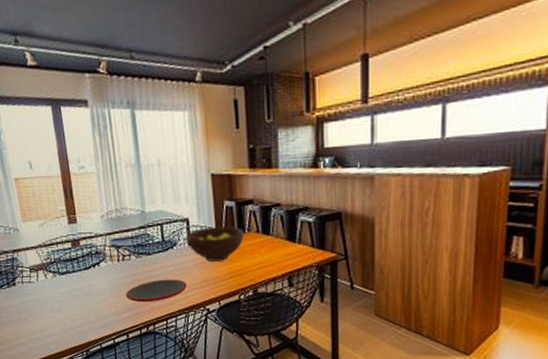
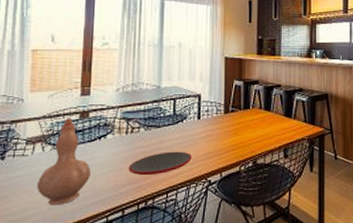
vase: none [47,246,92,328] -> present [36,118,91,206]
fruit bowl: present [185,226,245,262] -> none [196,102,249,134]

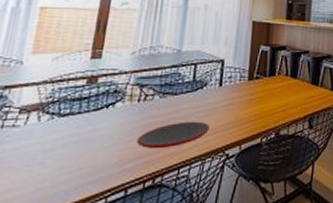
vase: present [36,118,91,206] -> none [25,83,93,186]

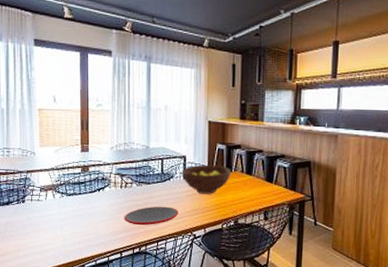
fruit bowl: none [217,69,275,103] -> present [181,164,231,194]

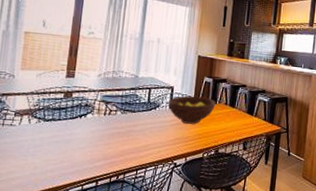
plate: present [124,206,178,226] -> none [104,134,161,154]

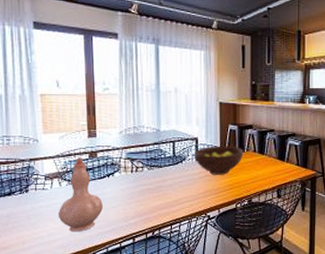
vase: none [21,96,71,172] -> present [58,157,103,232]

